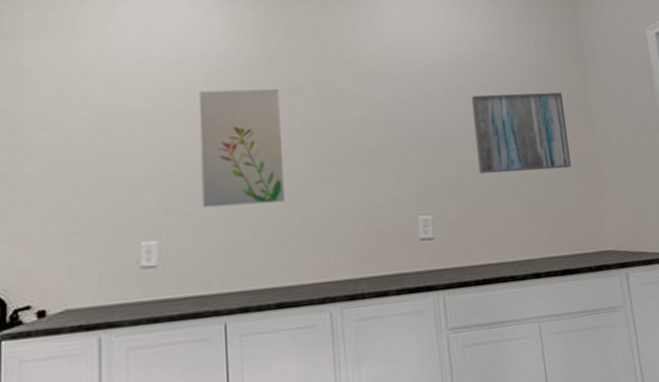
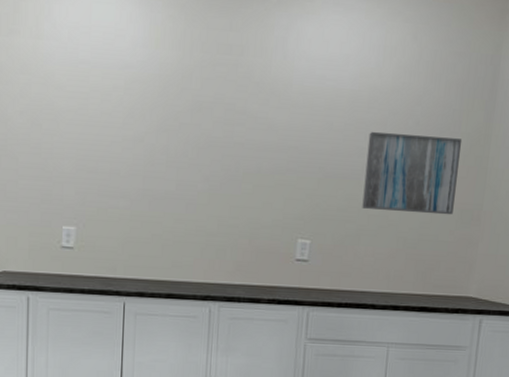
wall art: present [198,88,285,208] -> none [114,97,188,209]

